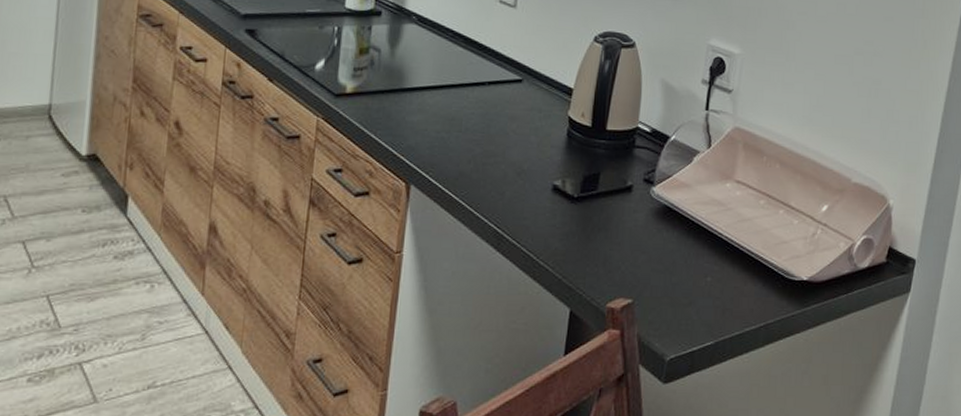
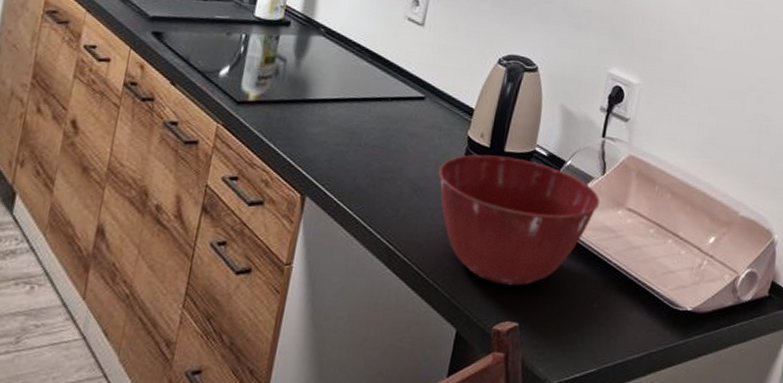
mixing bowl: none [541,134,708,264] -> present [438,154,600,286]

